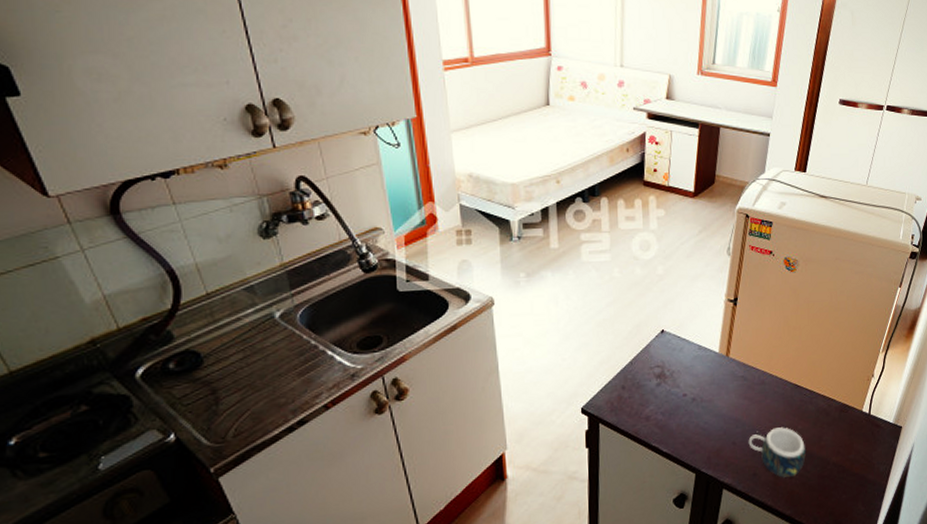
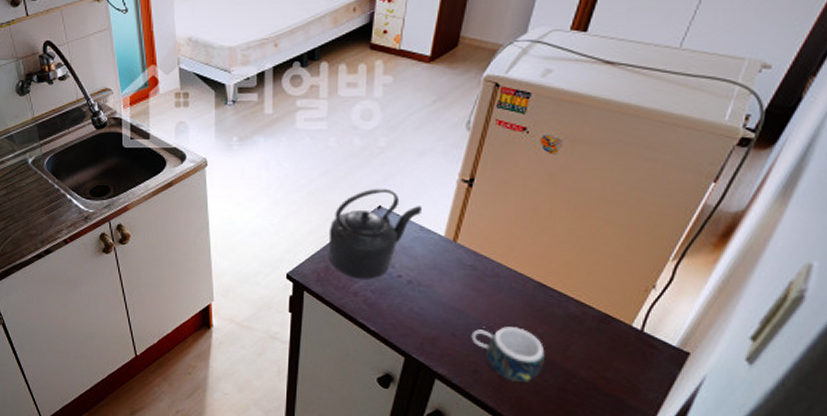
kettle: none [619,313,699,403] -> present [328,188,423,279]

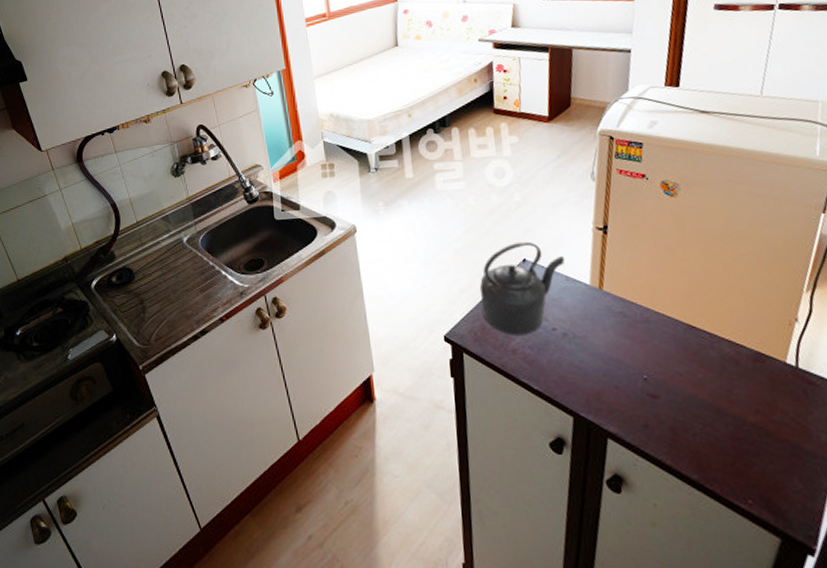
mug: present [471,326,546,383] -> none [634,374,712,435]

